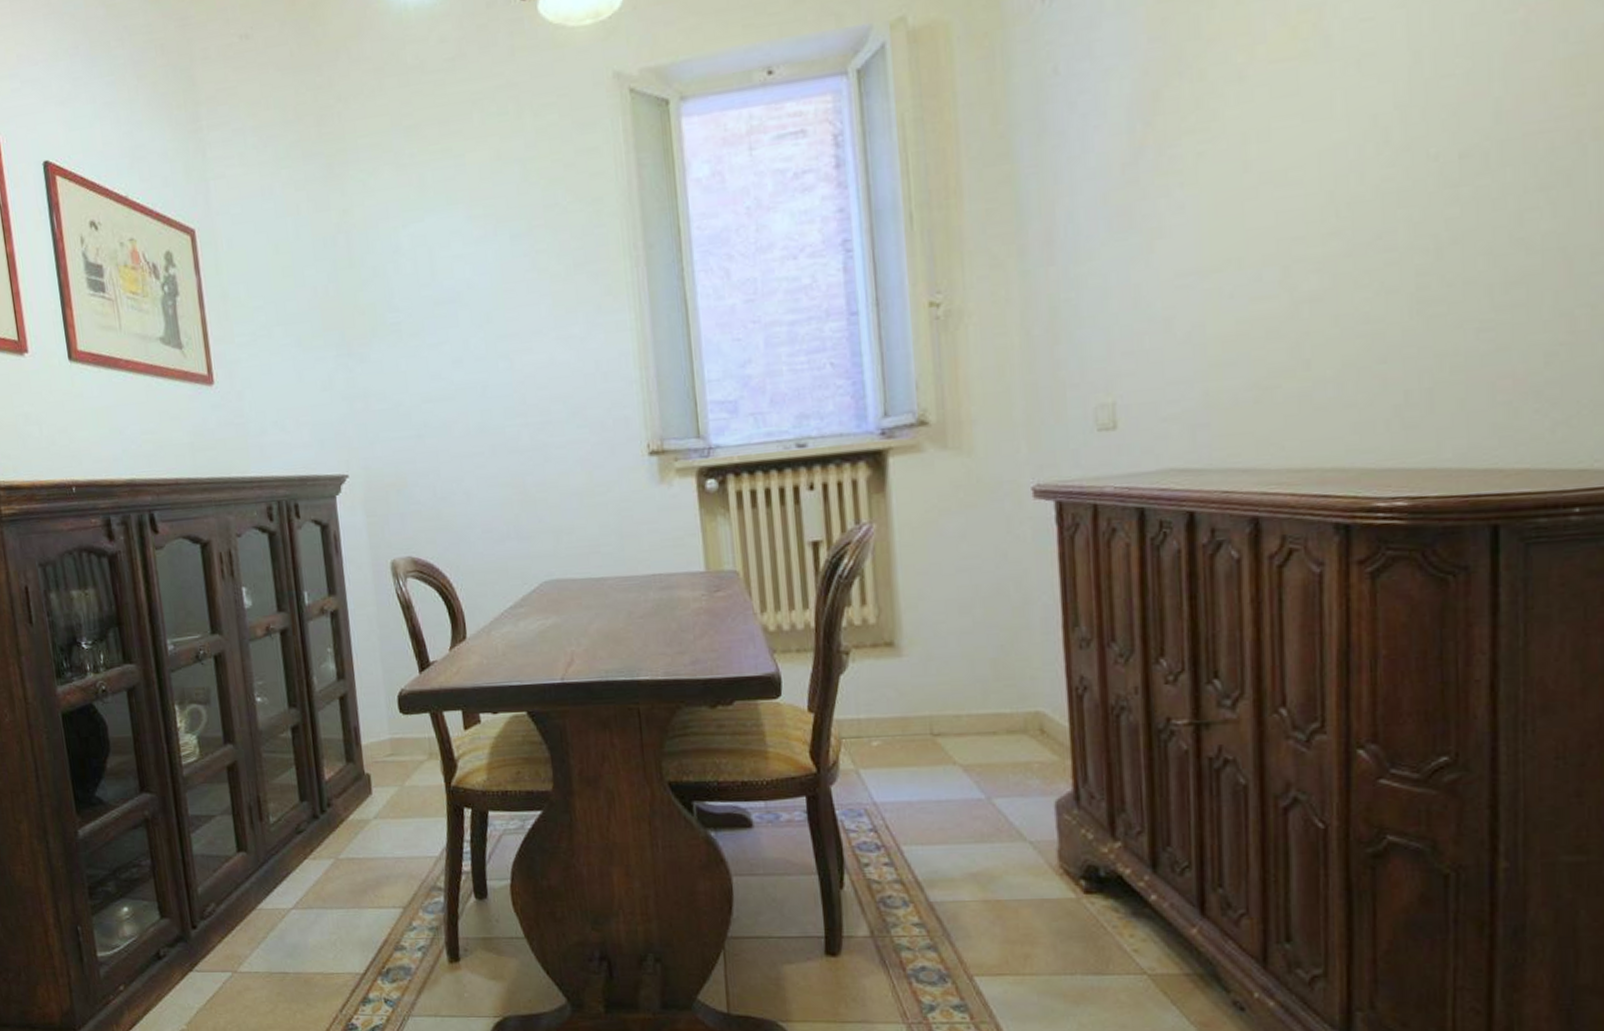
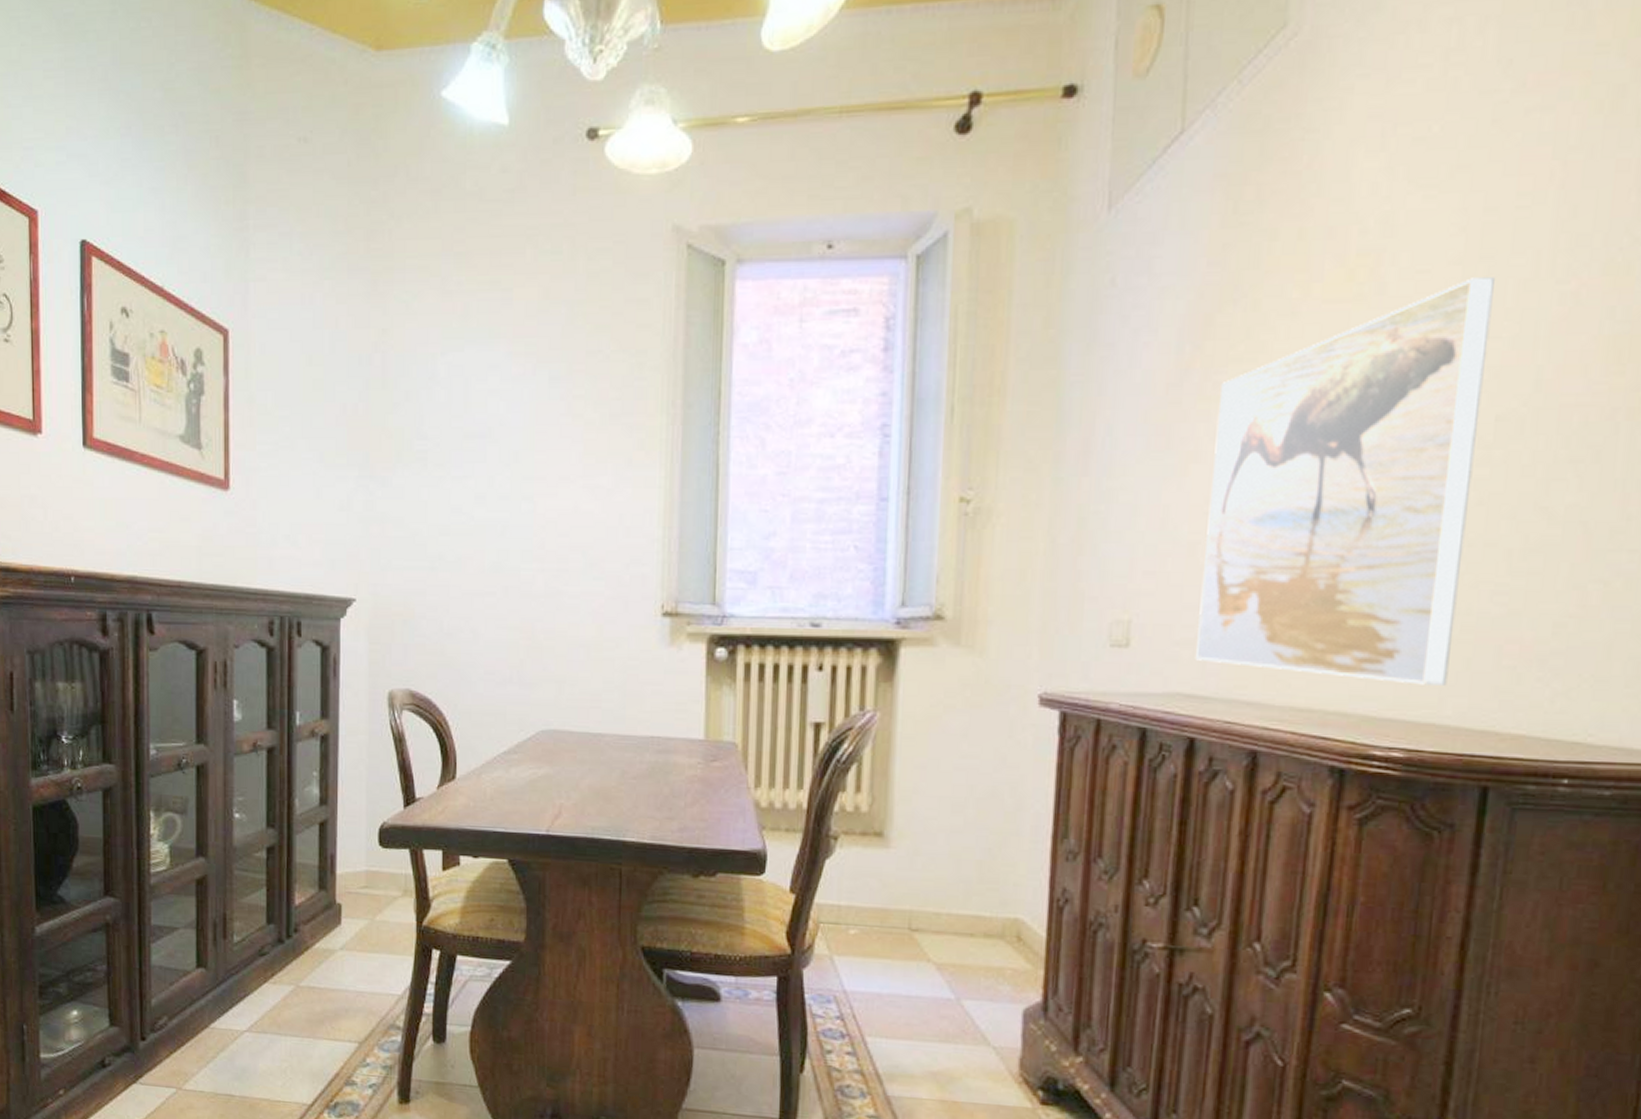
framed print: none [1177,16,1443,435] -> present [1194,277,1495,686]

